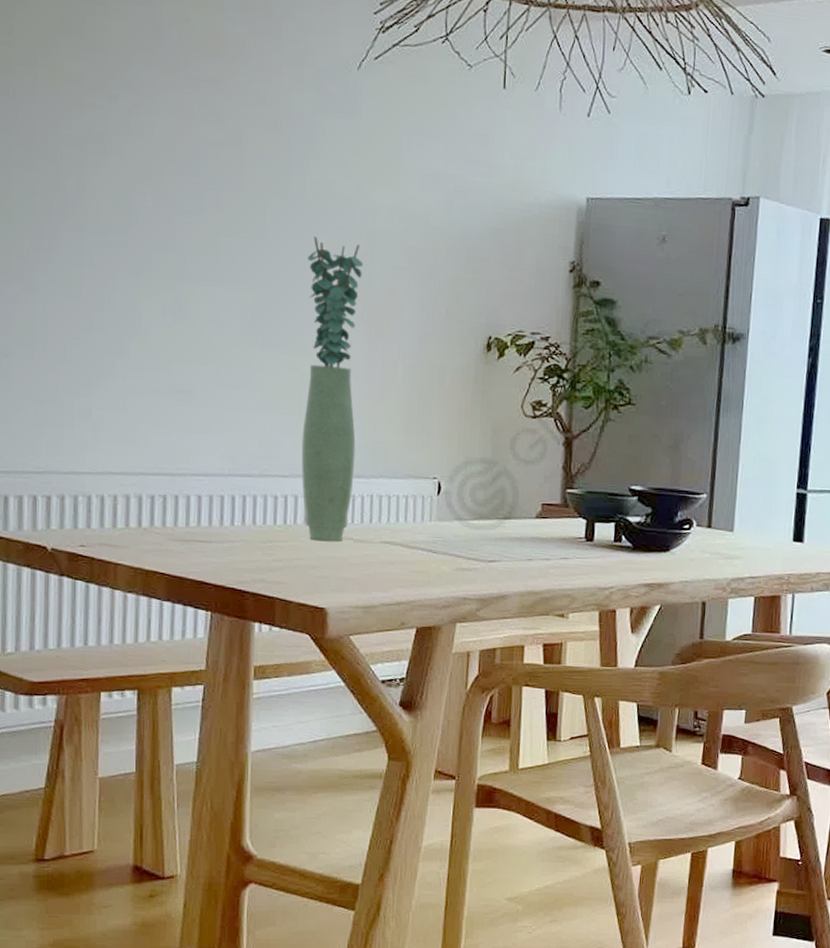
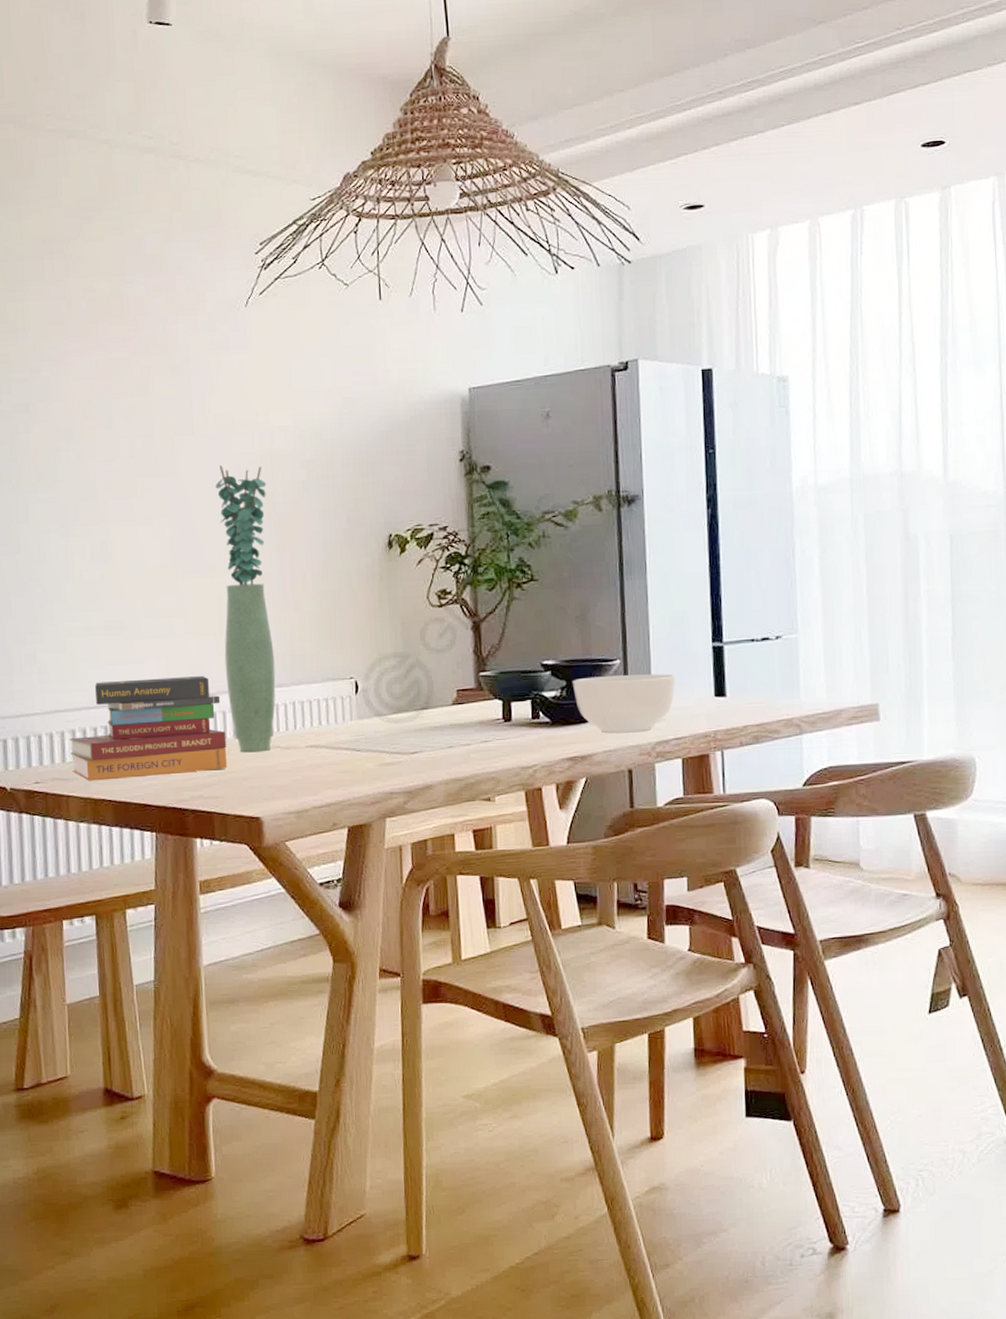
books: none [123,448,296,555] -> present [70,676,228,781]
bowl: none [657,507,758,567] -> present [572,673,675,734]

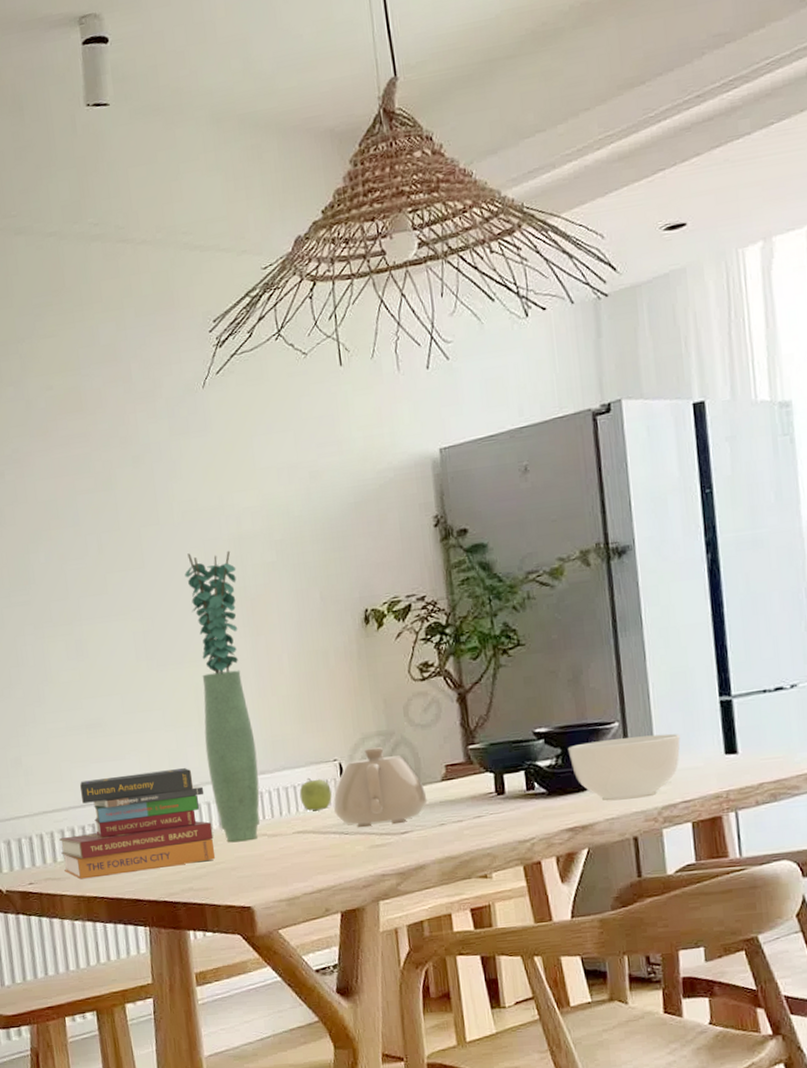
fruit: none [314,693,346,727] -> present [299,777,332,812]
teapot: none [346,667,438,745] -> present [333,746,428,827]

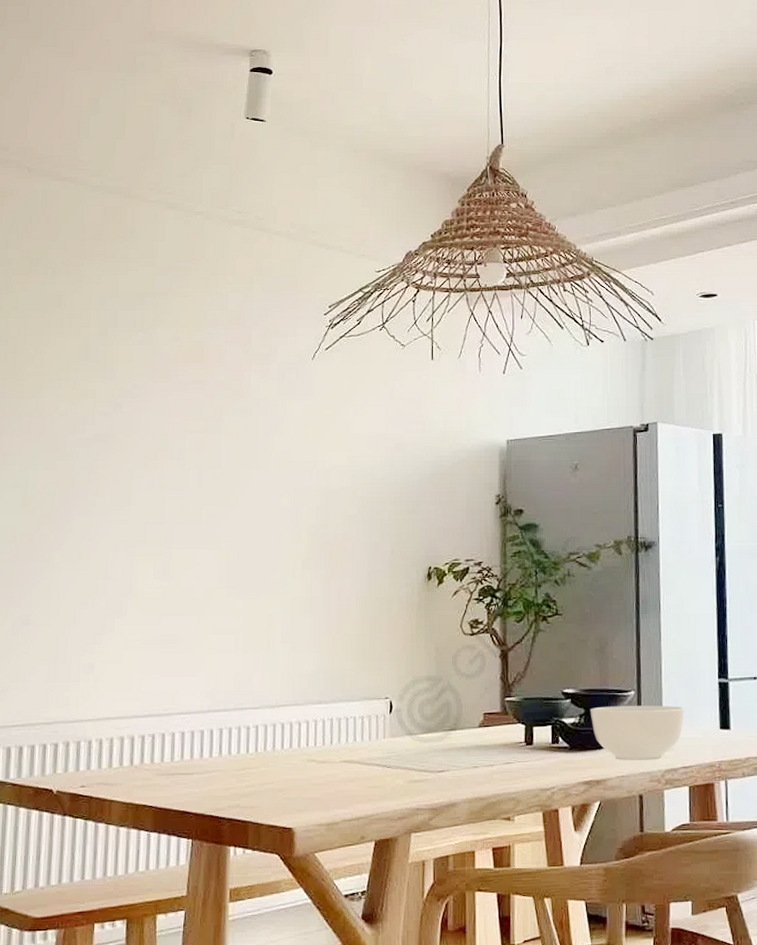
books: present [59,768,216,880] -> none [118,691,266,787]
vase: present [185,550,261,843] -> none [270,498,320,765]
fruit: present [299,777,332,812] -> none [351,711,380,743]
teapot: present [333,746,428,827] -> none [380,690,465,762]

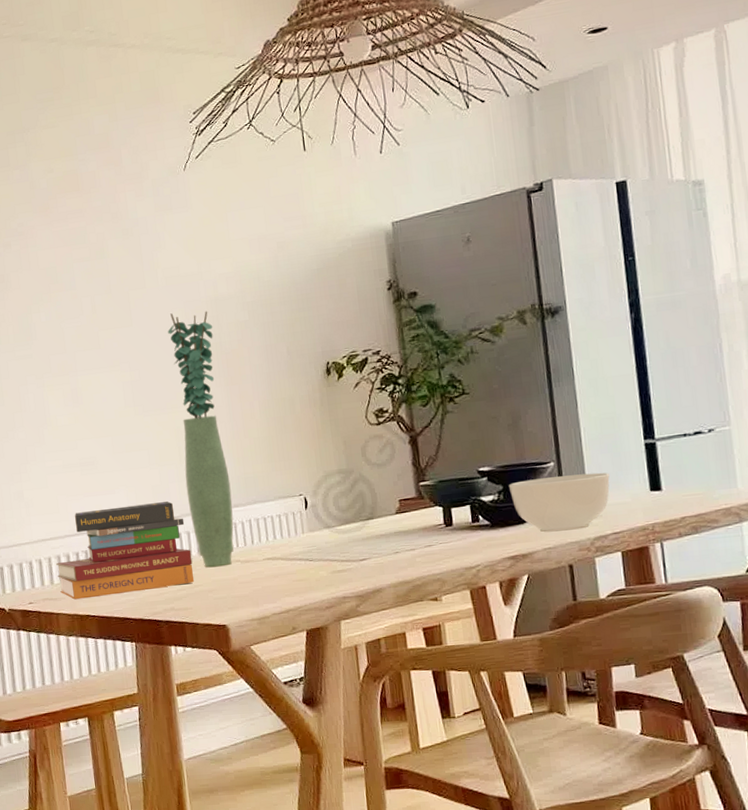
books: none [118,691,266,787] -> present [56,501,195,600]
vase: none [270,498,320,765] -> present [168,311,235,568]

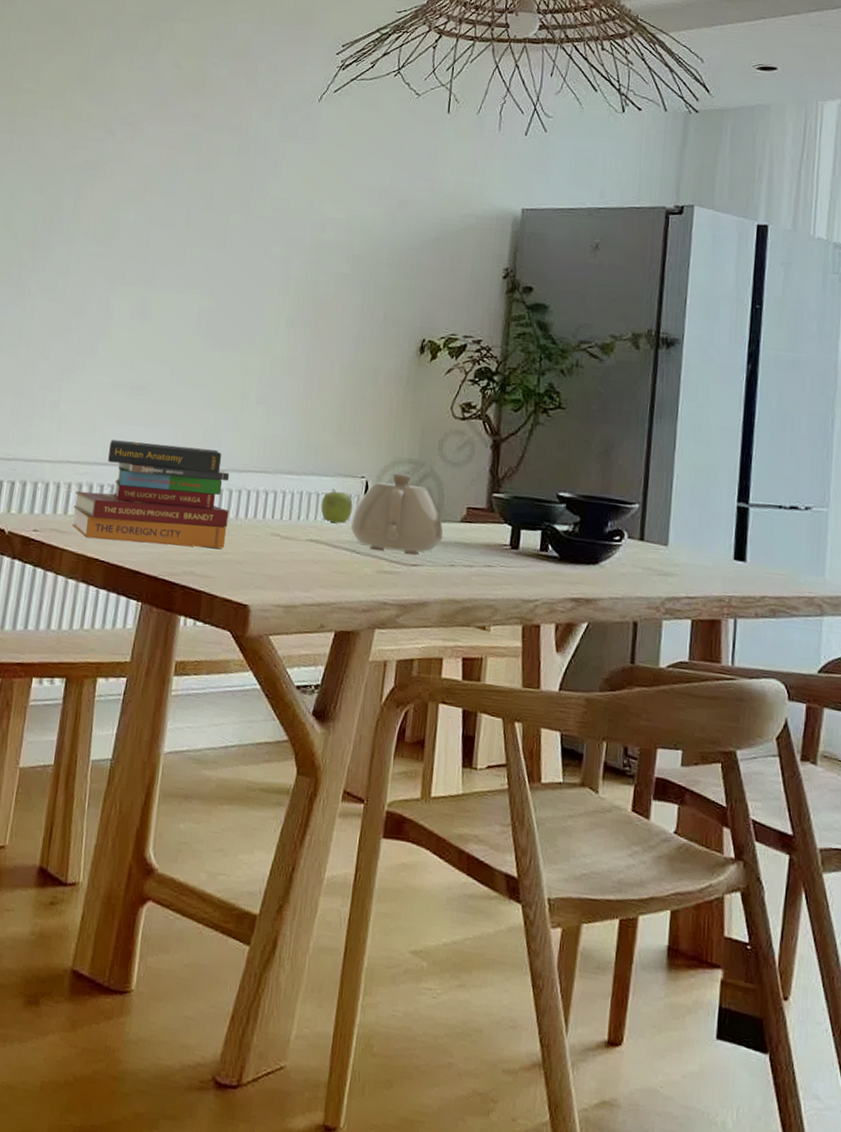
vase: present [168,311,235,568] -> none [236,247,311,539]
fruit: none [269,510,298,541] -> present [320,488,353,524]
teapot: none [299,483,383,555] -> present [350,473,444,555]
bowl: present [508,472,610,532] -> none [586,516,694,585]

